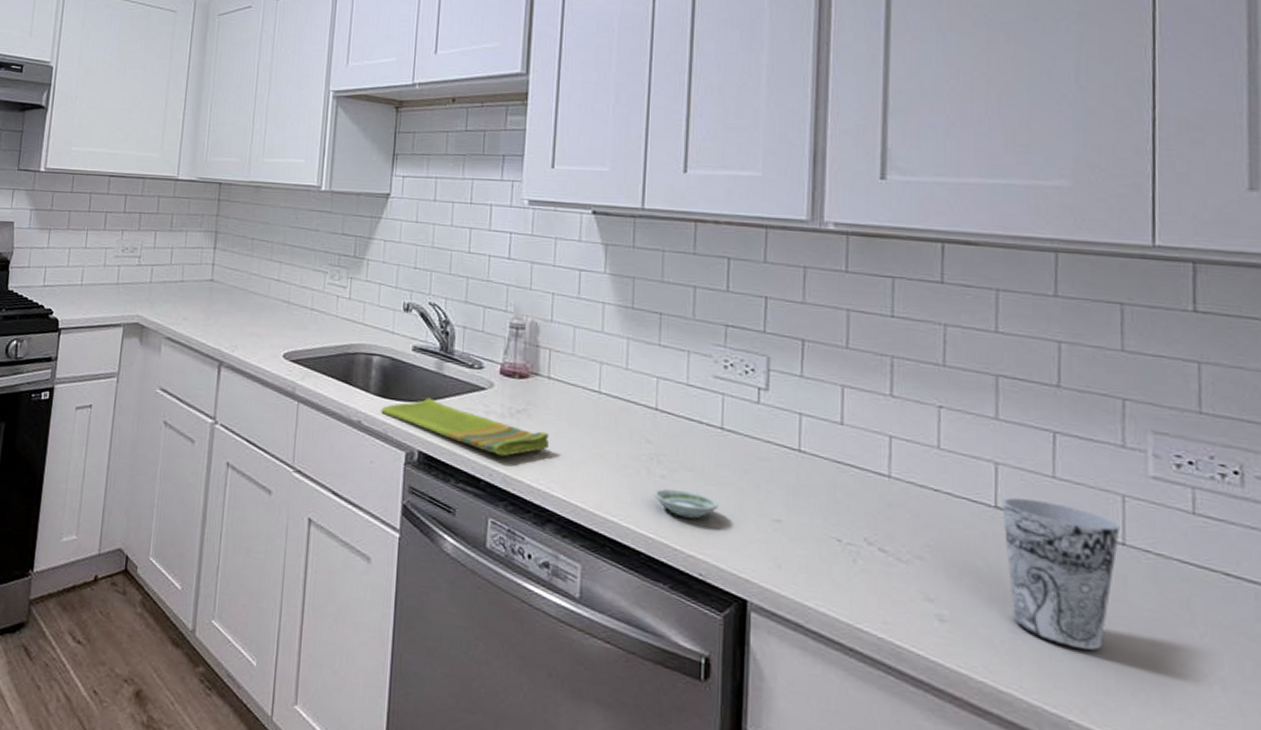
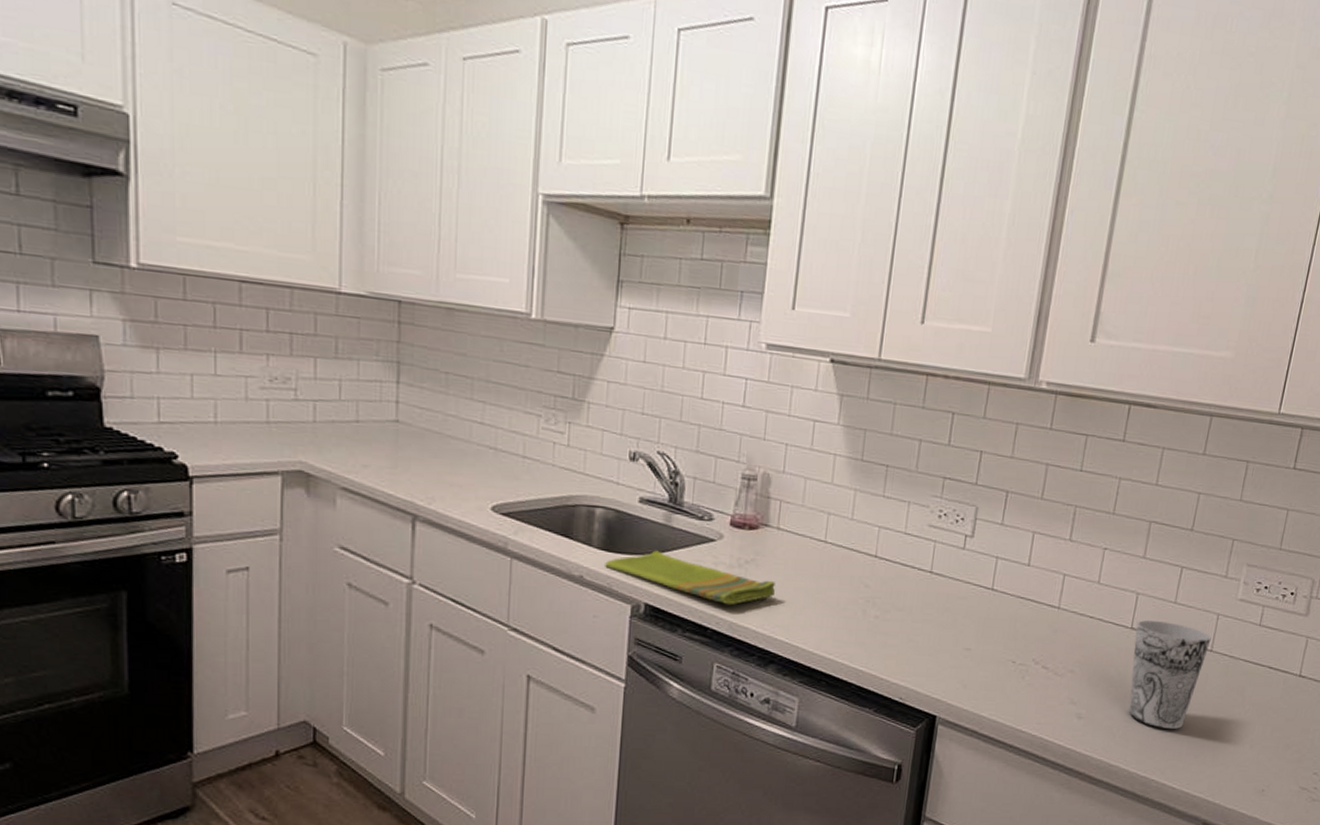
saucer: present [654,488,718,519] -> none [868,627,921,652]

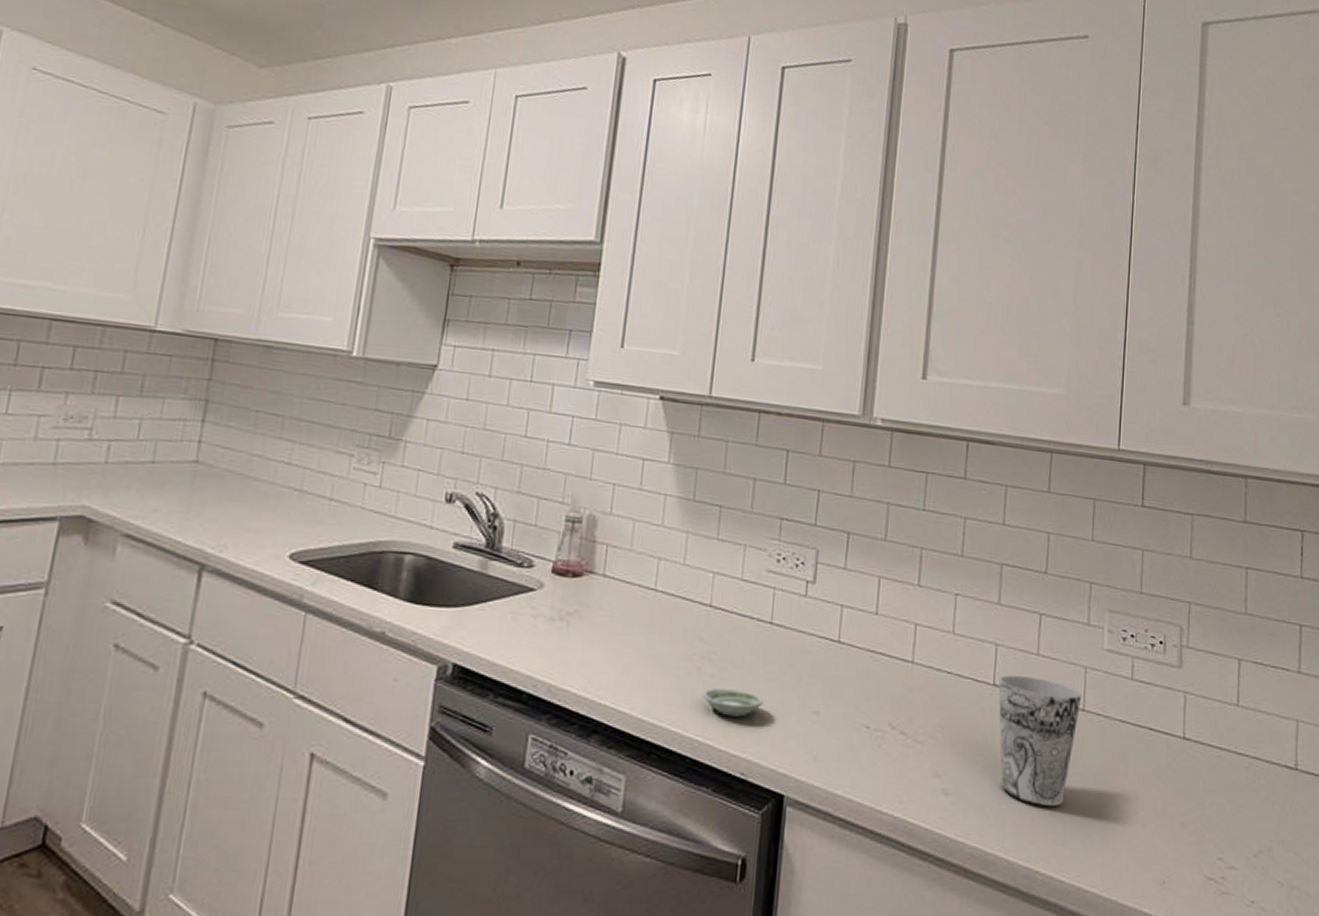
dish towel: present [605,550,775,605] -> none [411,602,600,665]
saucer: none [868,627,921,652] -> present [703,687,763,717]

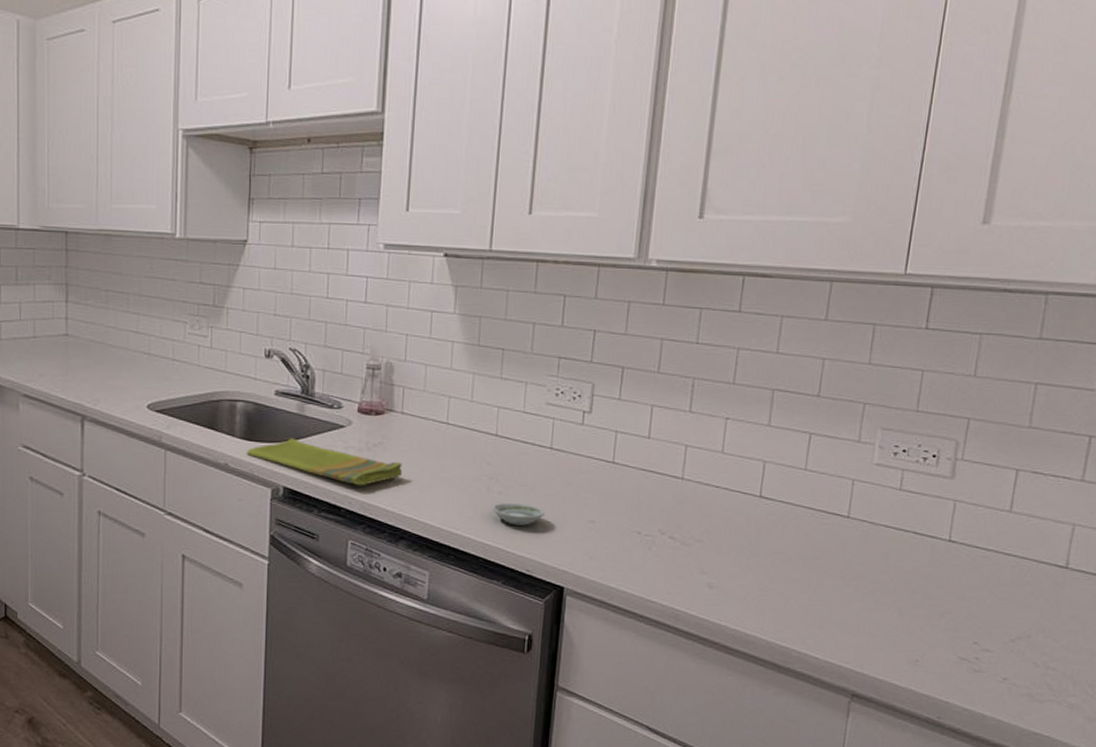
dish towel: none [411,602,600,665] -> present [247,438,402,486]
cup: present [998,674,1082,806] -> none [763,487,848,598]

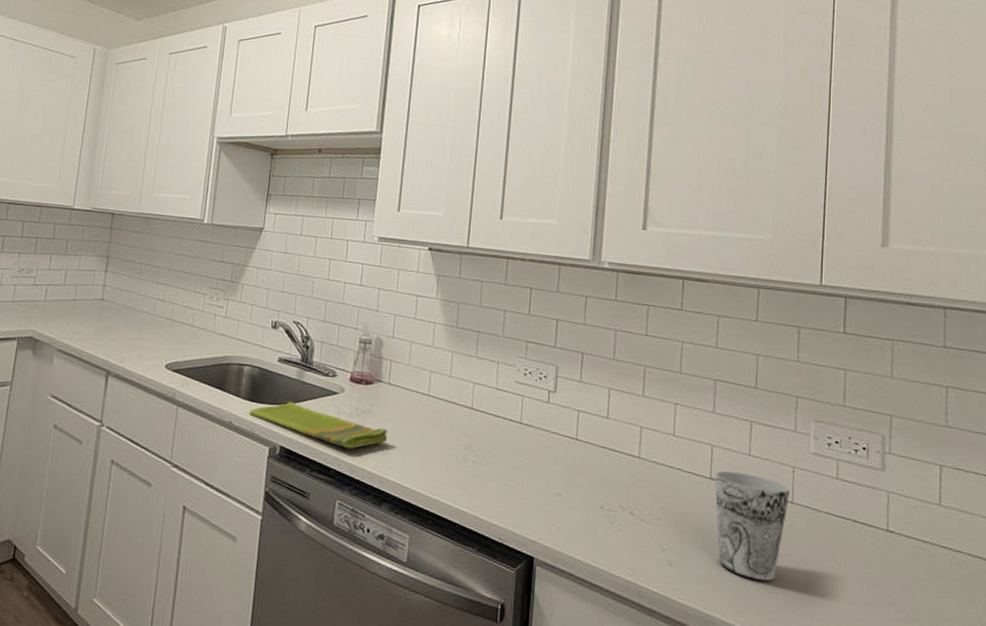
saucer: present [492,502,545,526] -> none [468,471,516,495]
cup: none [763,487,848,598] -> present [714,471,791,581]

